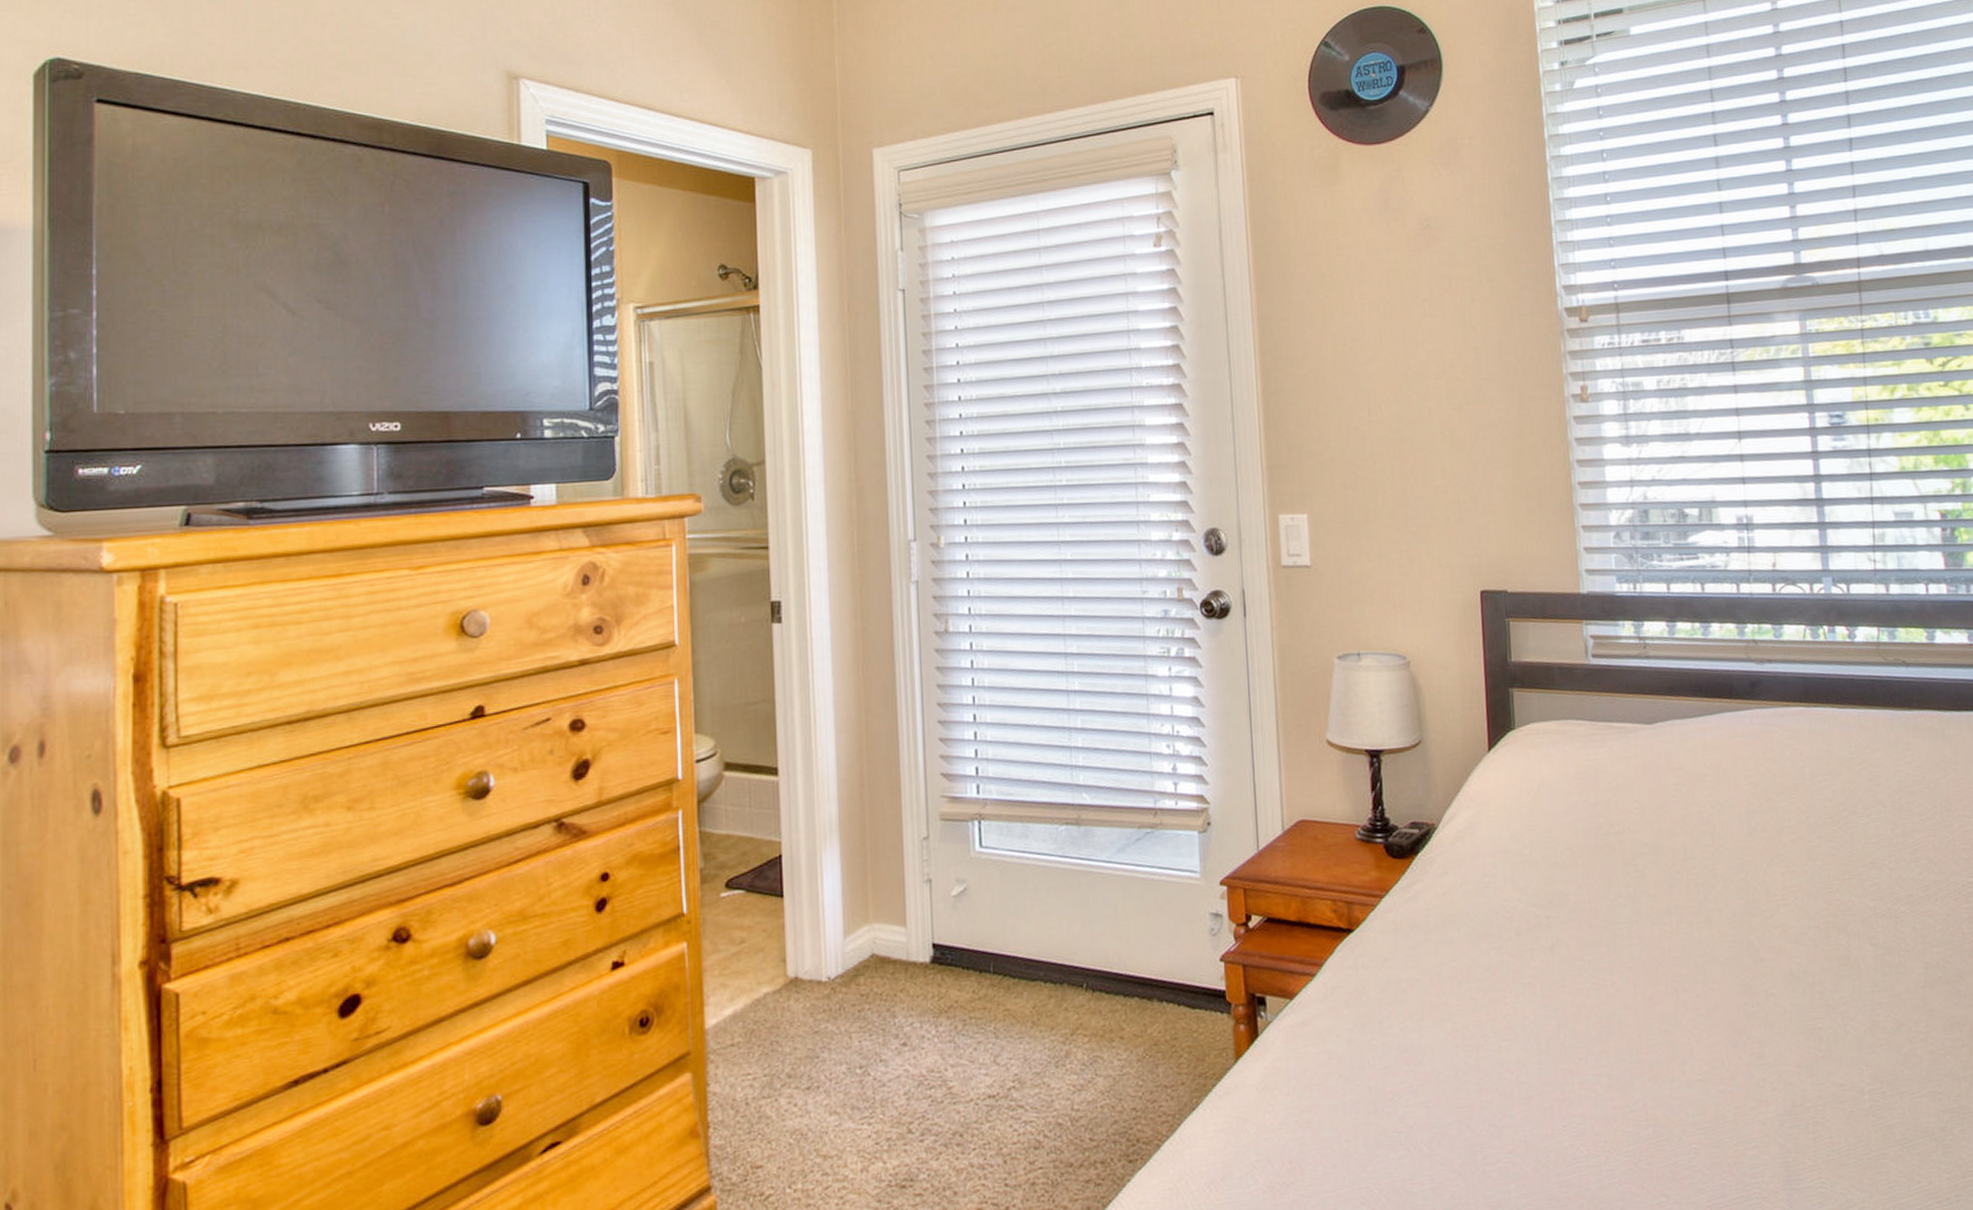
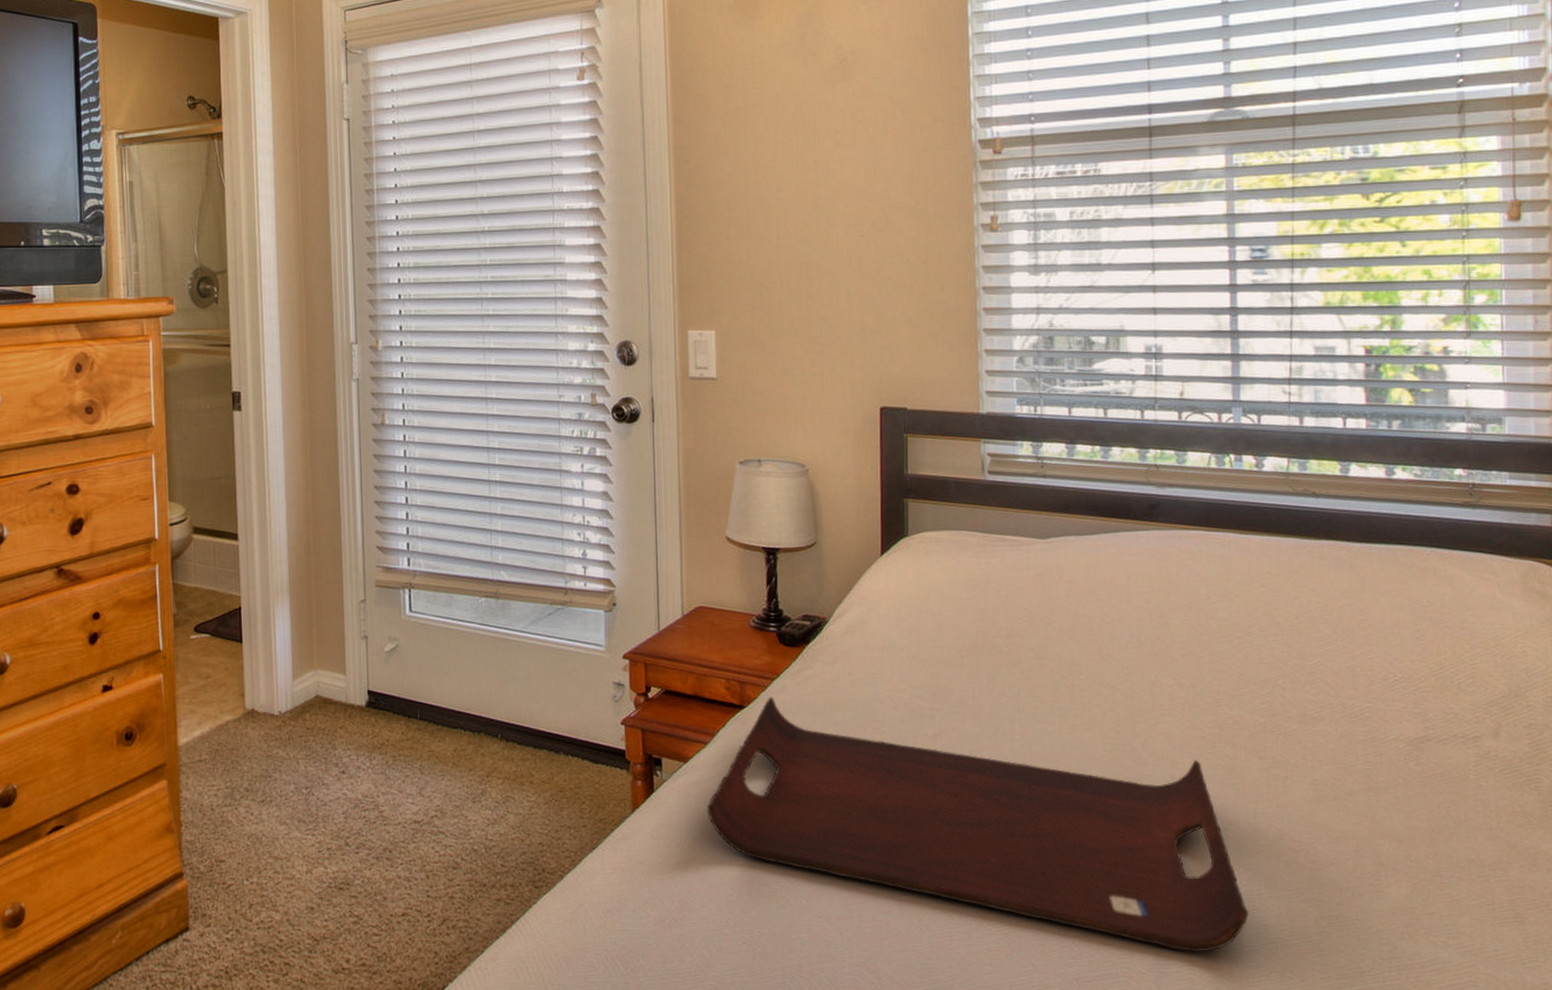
serving tray: none [1317,917,1874,1164] -> present [707,697,1250,953]

